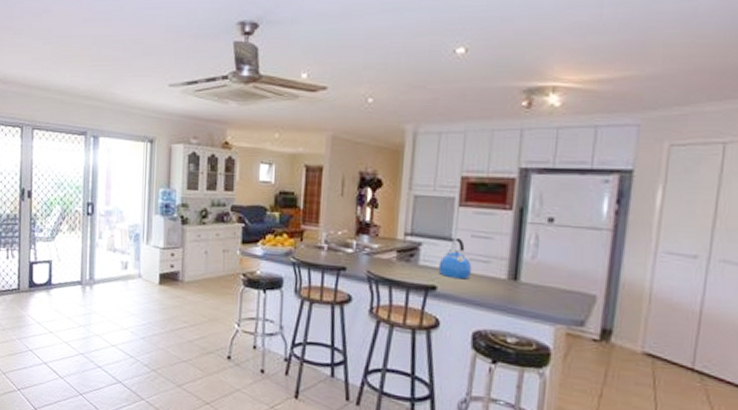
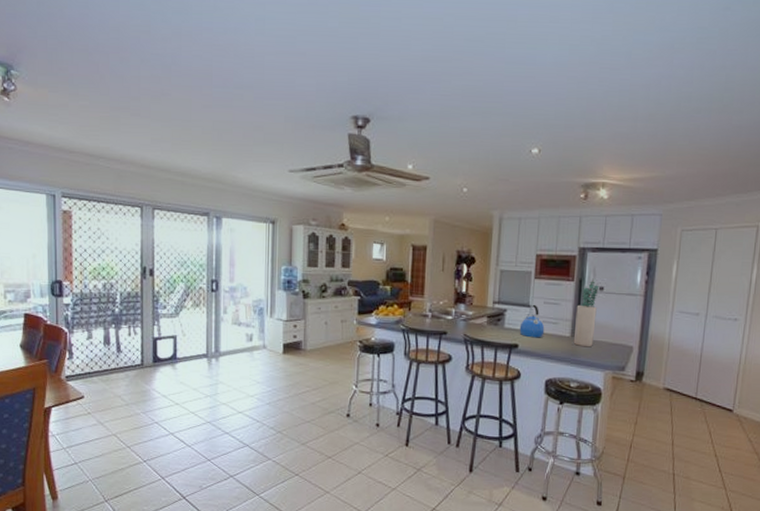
vase: none [511,207,548,294] -> present [573,278,600,348]

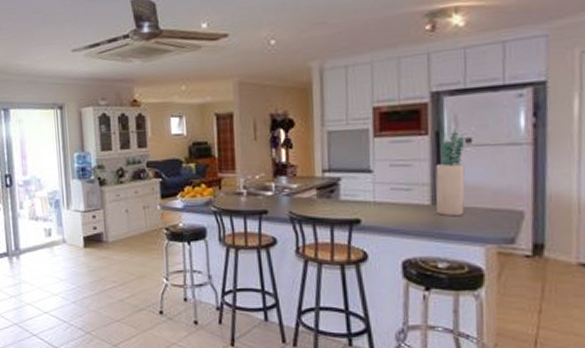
kettle: present [519,304,545,338] -> none [360,168,394,210]

